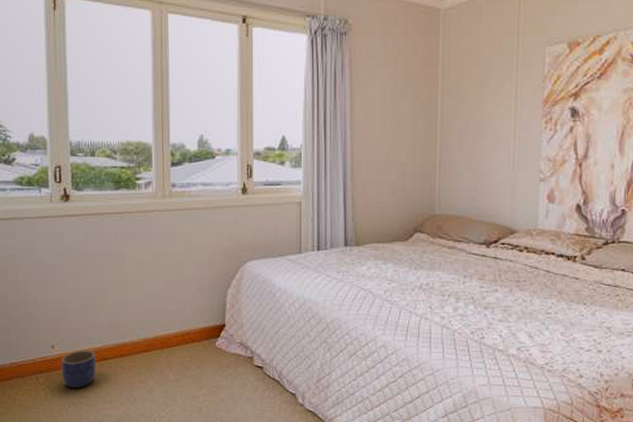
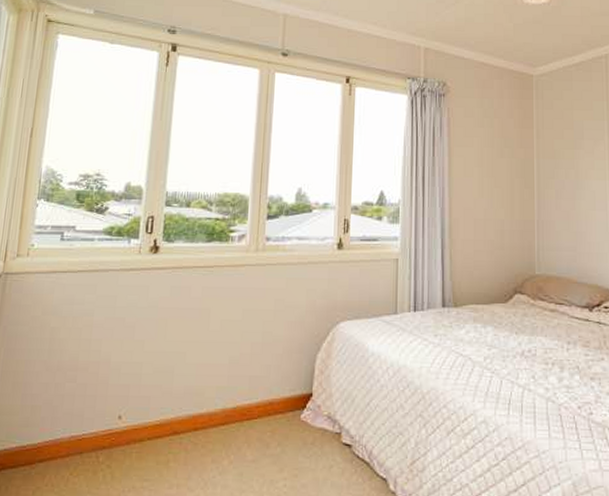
planter: present [61,350,97,388] -> none [125,422,167,468]

